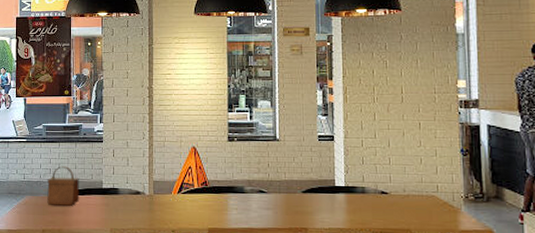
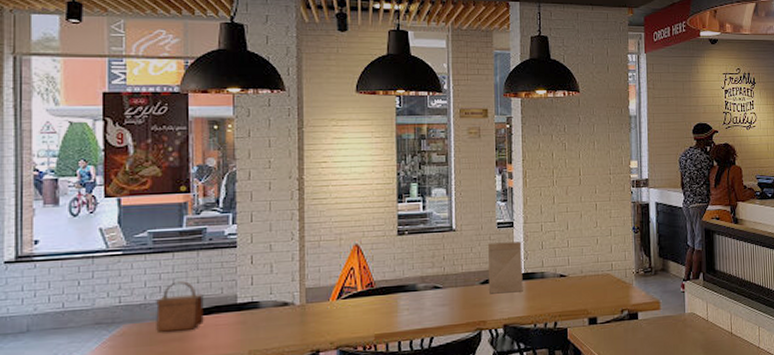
paper bag: none [309,154,344,204] -> present [488,241,523,294]

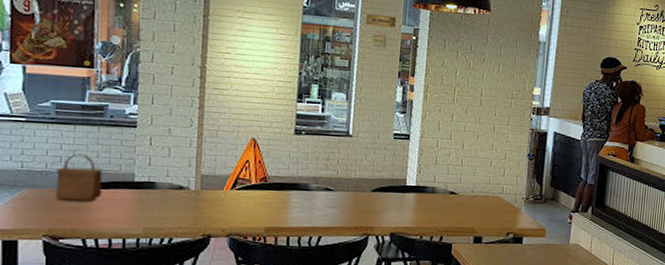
paper bag: present [488,241,523,294] -> none [379,153,416,204]

